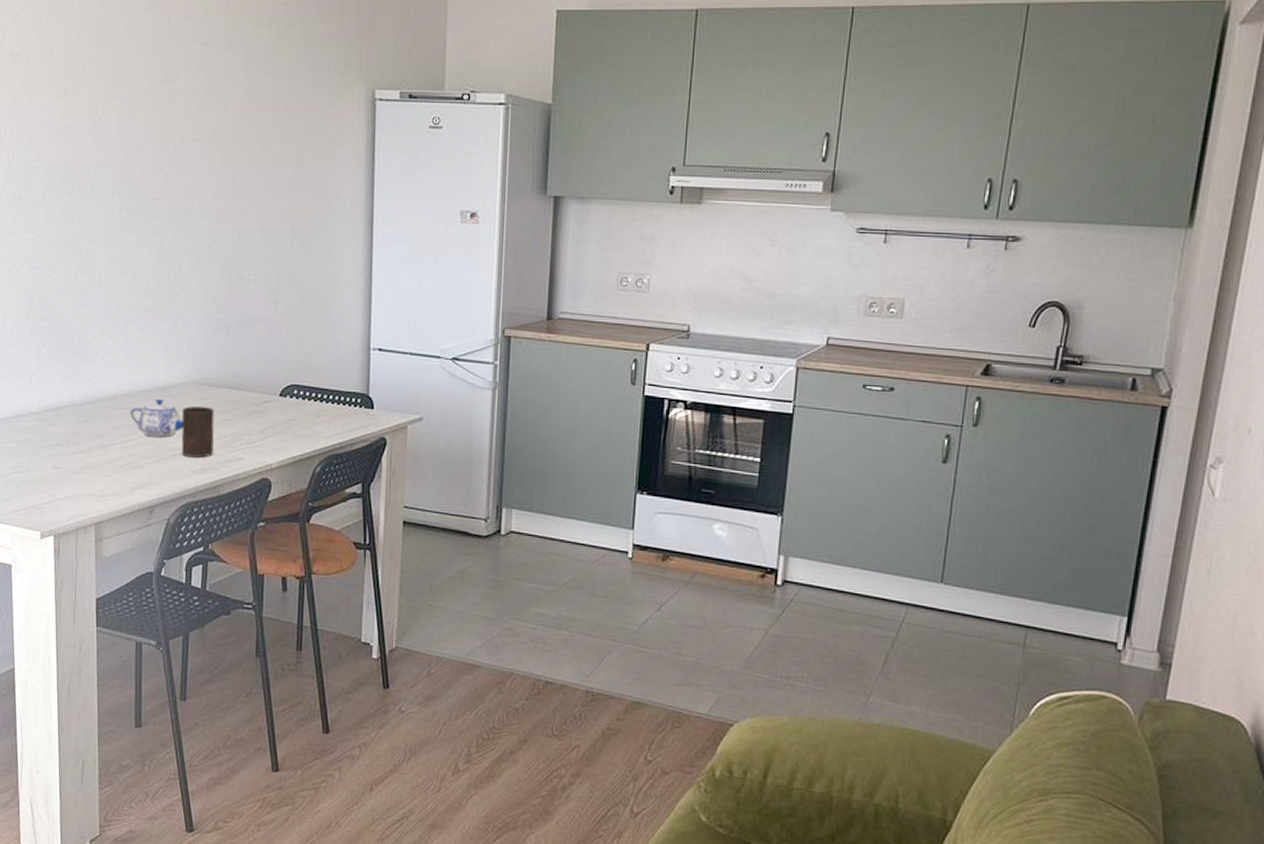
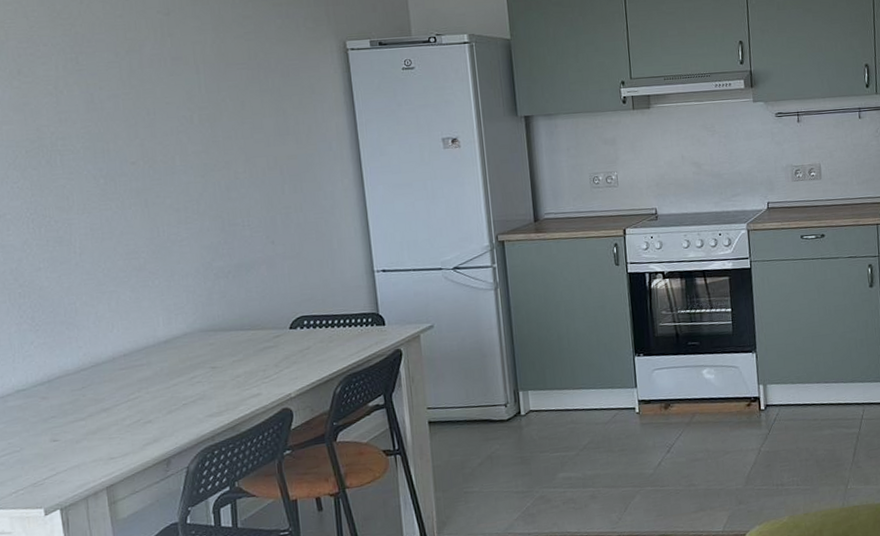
teapot: present [130,398,183,437] -> none [131,352,192,391]
cup: present [181,405,215,458] -> none [189,351,228,403]

